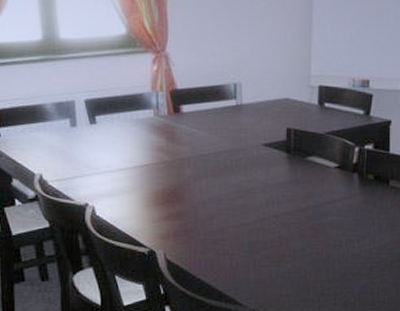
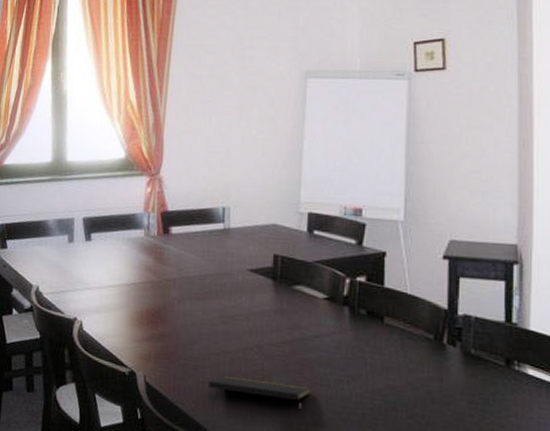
notepad: none [229,247,325,272] -> present [209,376,311,413]

